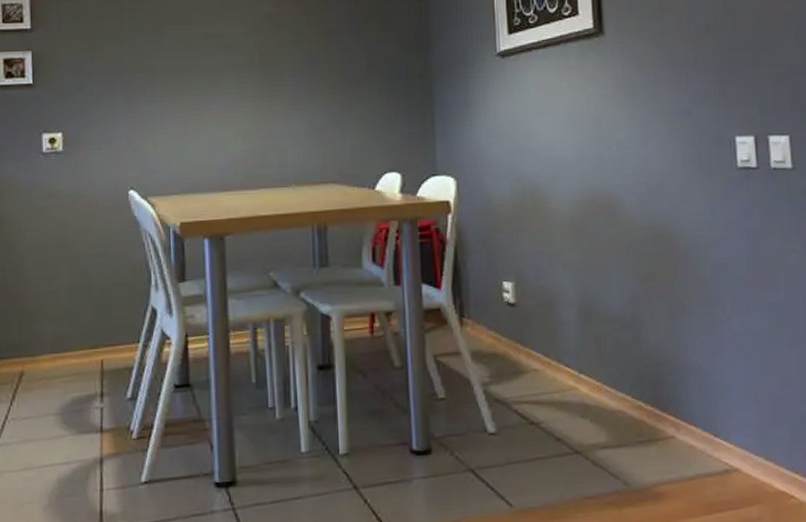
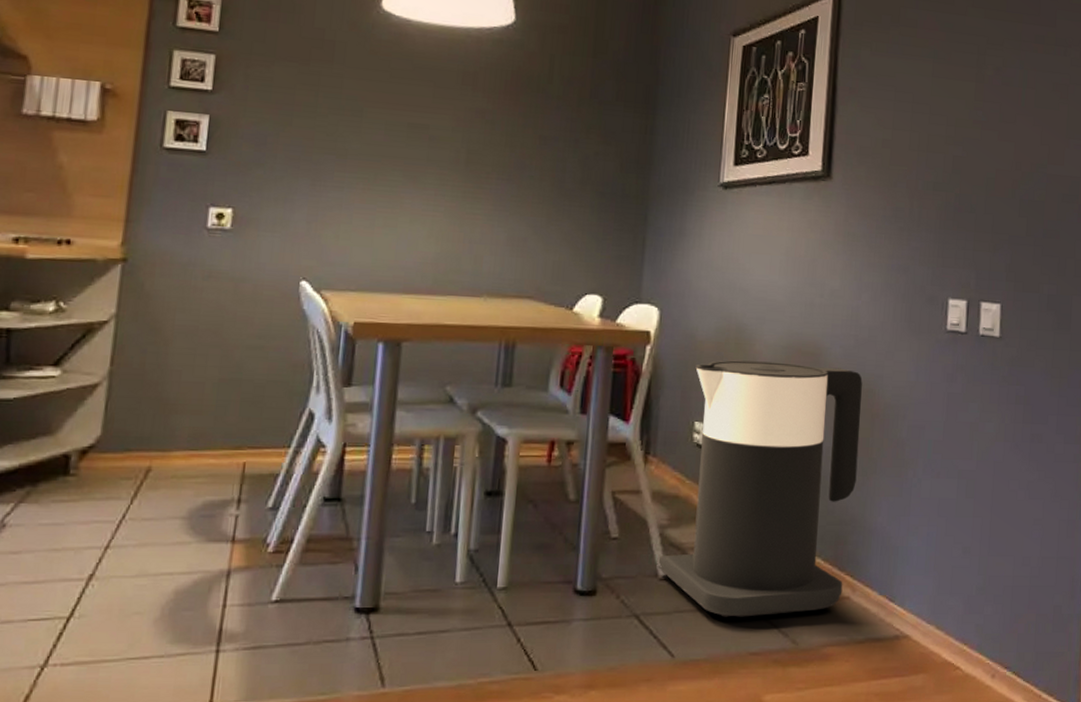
trash can: none [484,215,667,465] -> present [657,360,863,617]

